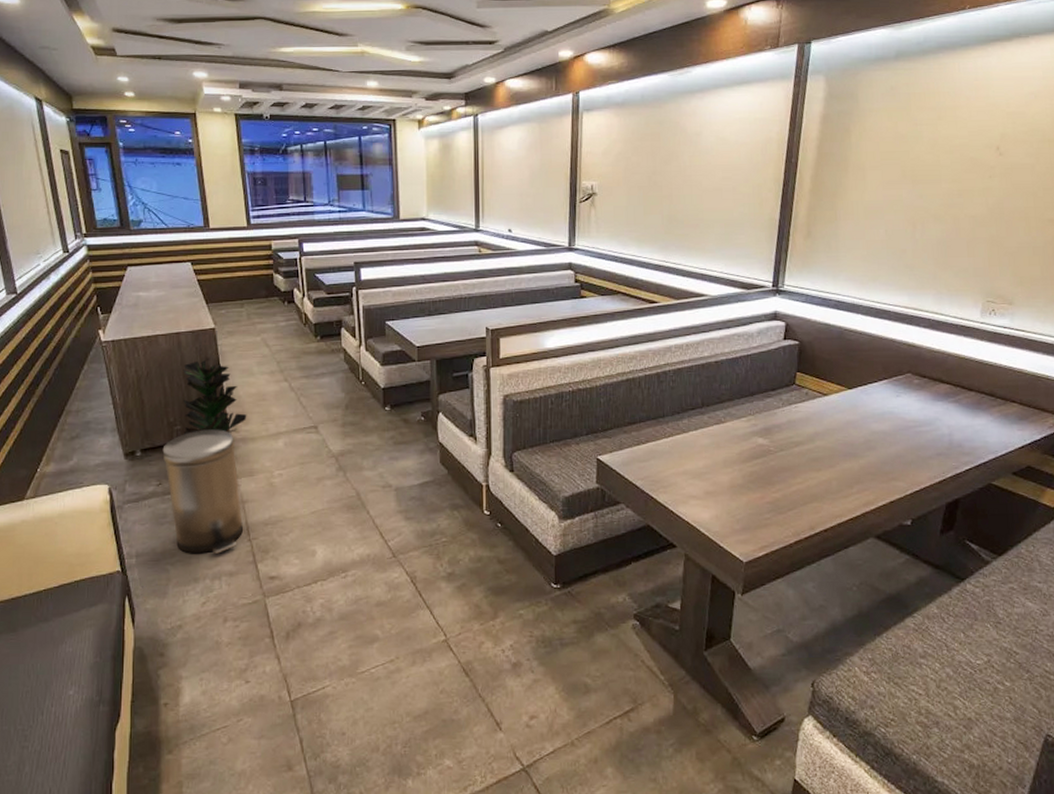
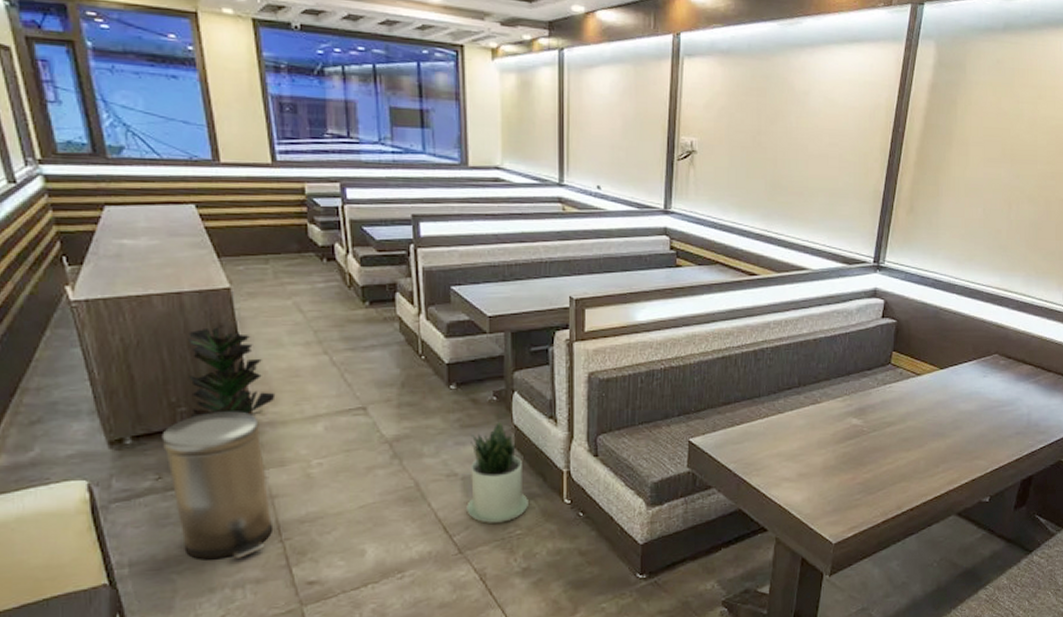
planter: none [399,439,452,531] -> present [466,421,528,523]

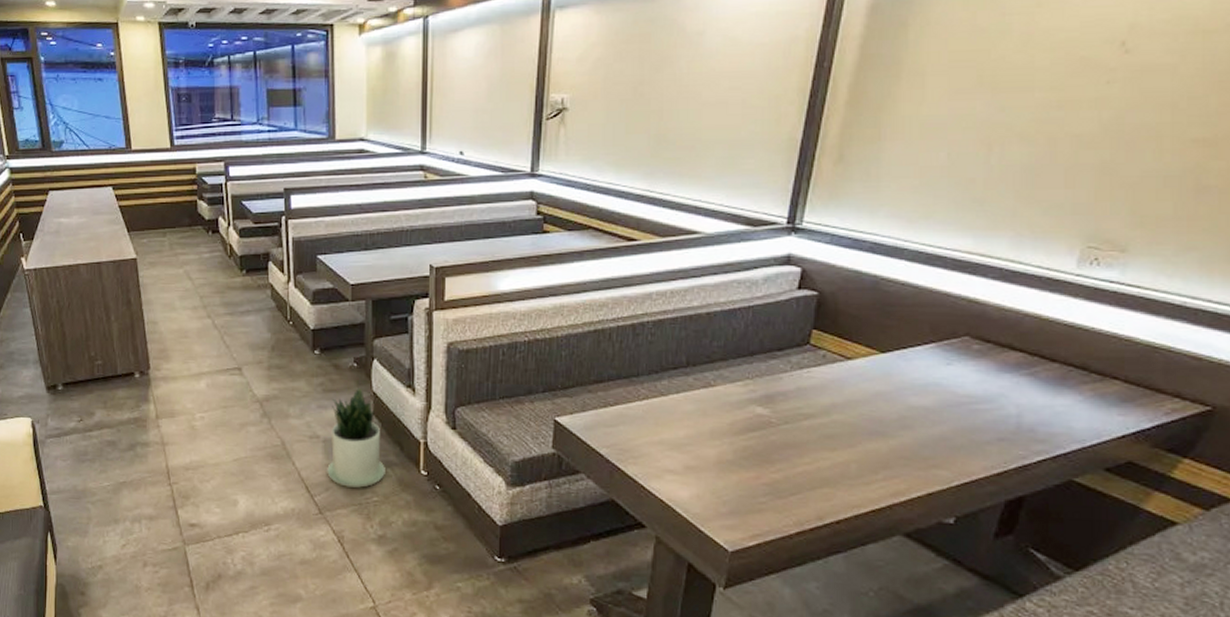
pedal bin: present [162,411,272,560] -> none [83,366,163,496]
potted plant: present [187,327,276,418] -> none [104,292,169,371]

